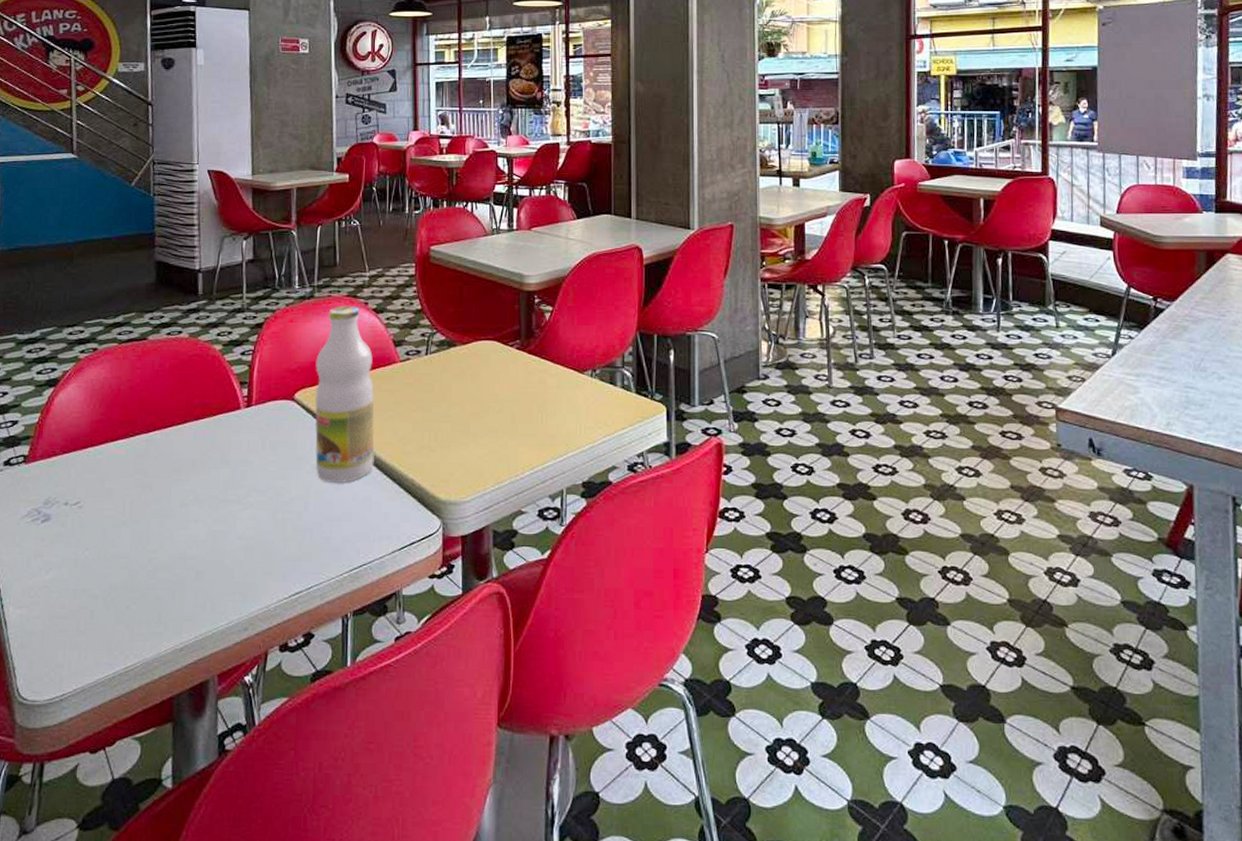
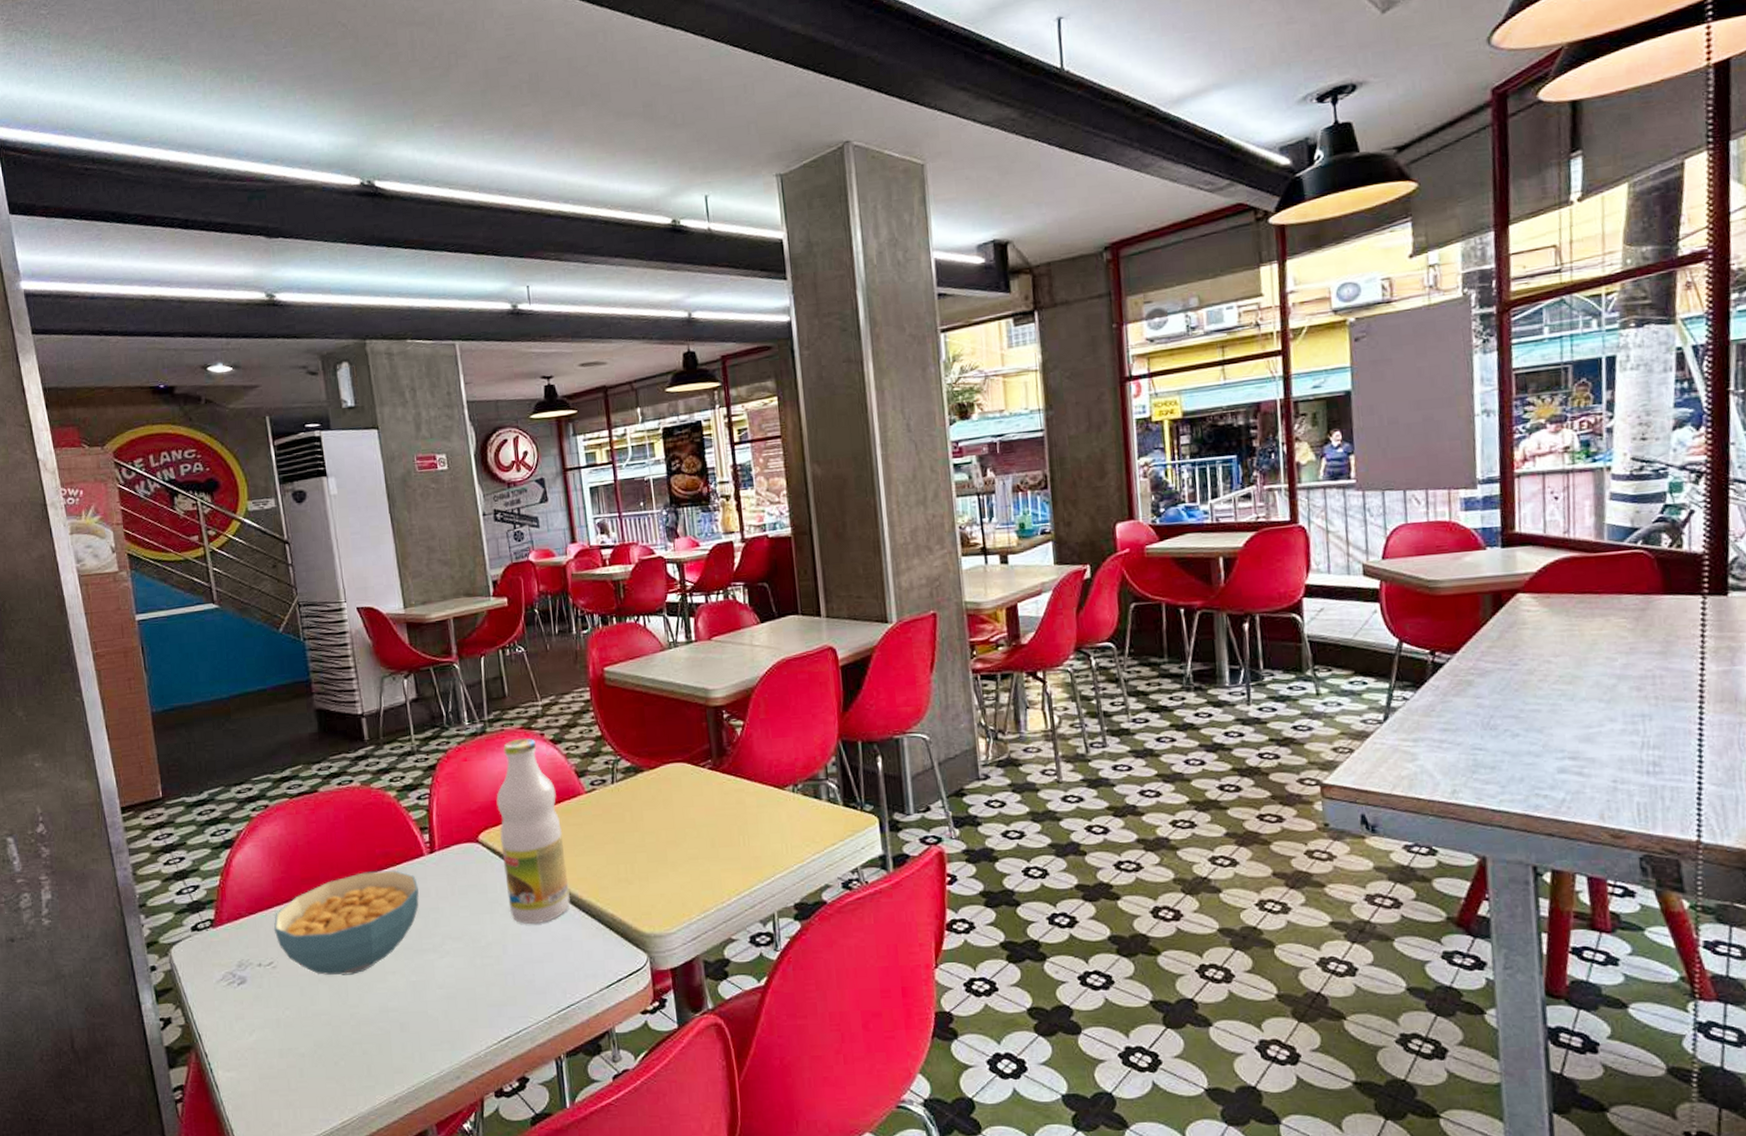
cereal bowl: none [85,420,231,520] -> present [273,870,419,975]

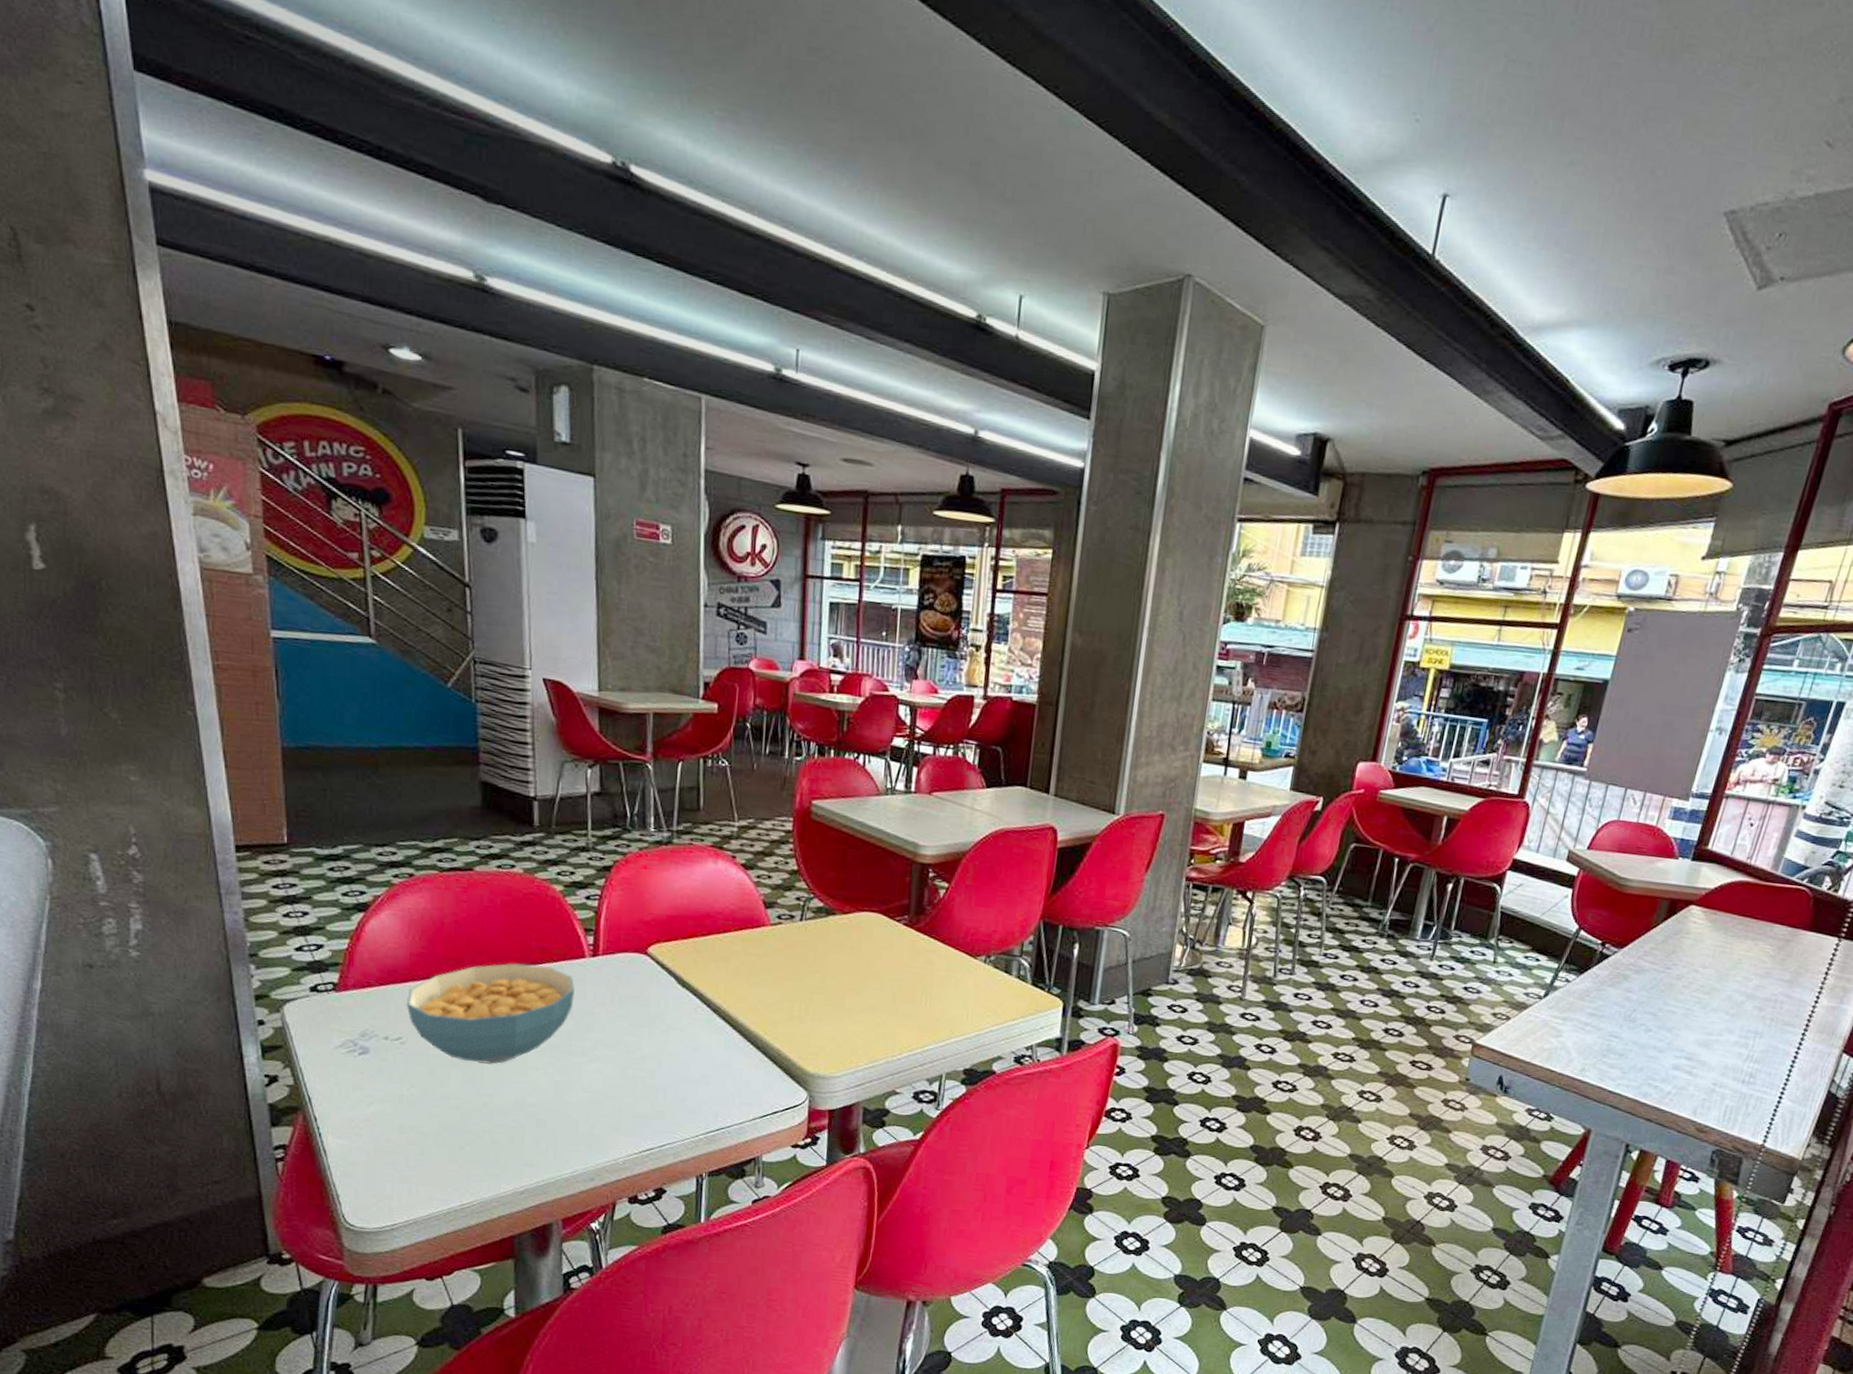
bottle: present [496,737,571,924] -> none [670,856,740,1046]

